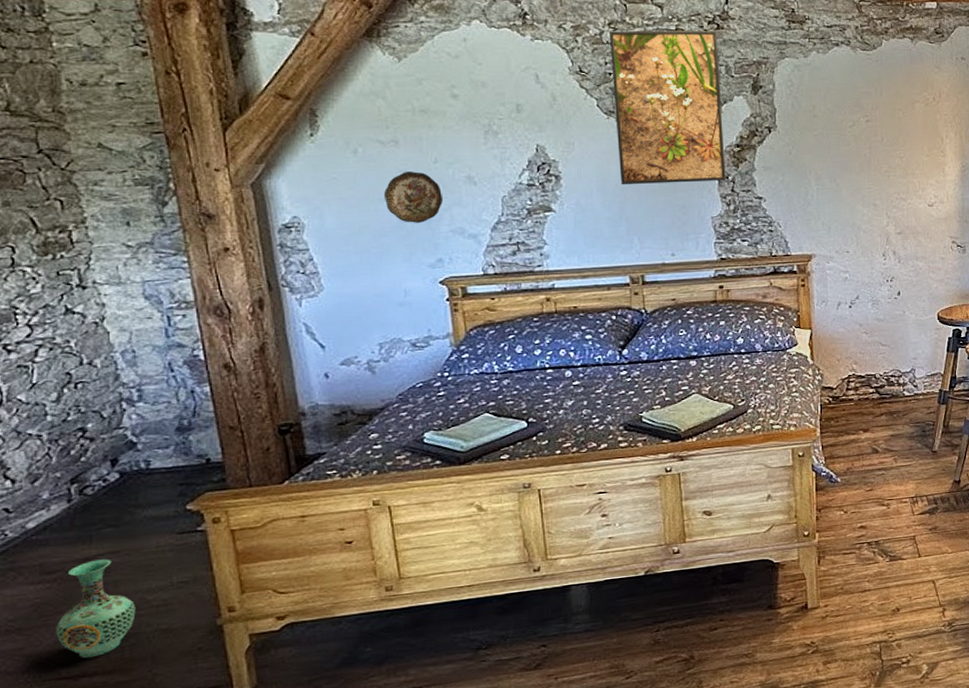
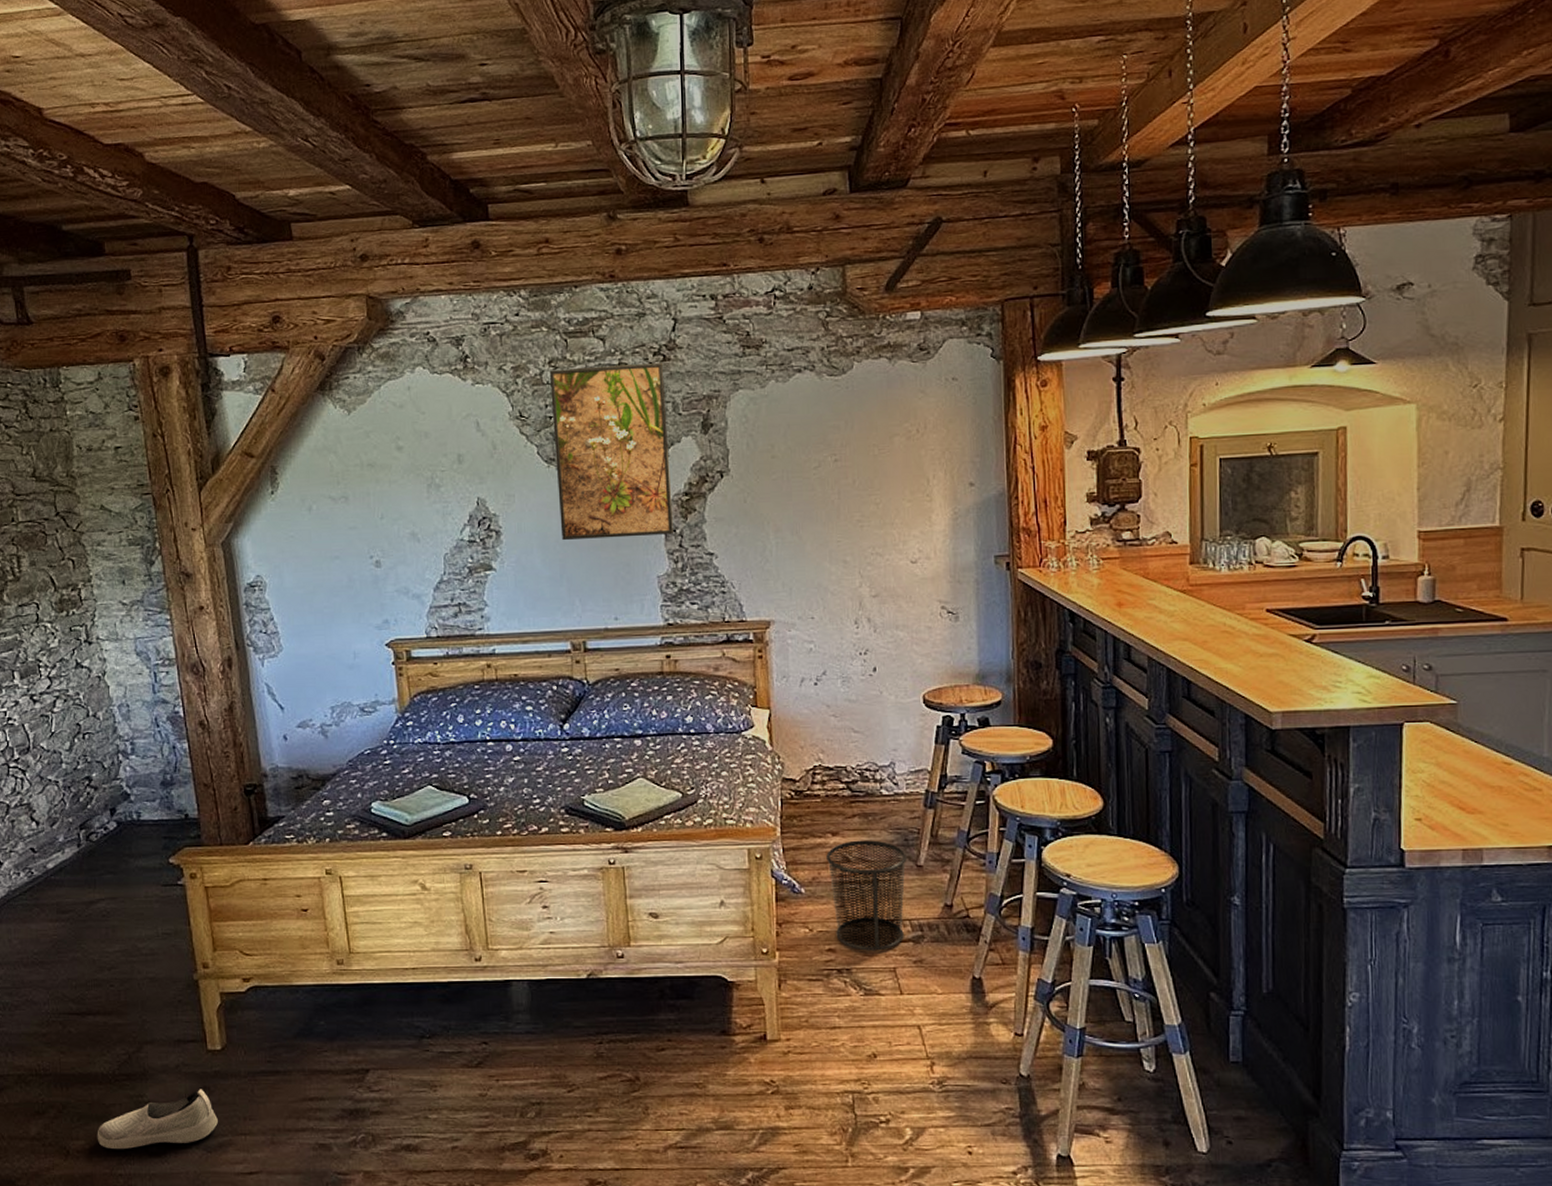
vase: present [56,559,136,658] -> none [69,904,129,997]
decorative plate: present [383,172,444,223] -> none [335,528,389,582]
waste bin: none [859,433,924,525] -> present [826,840,907,951]

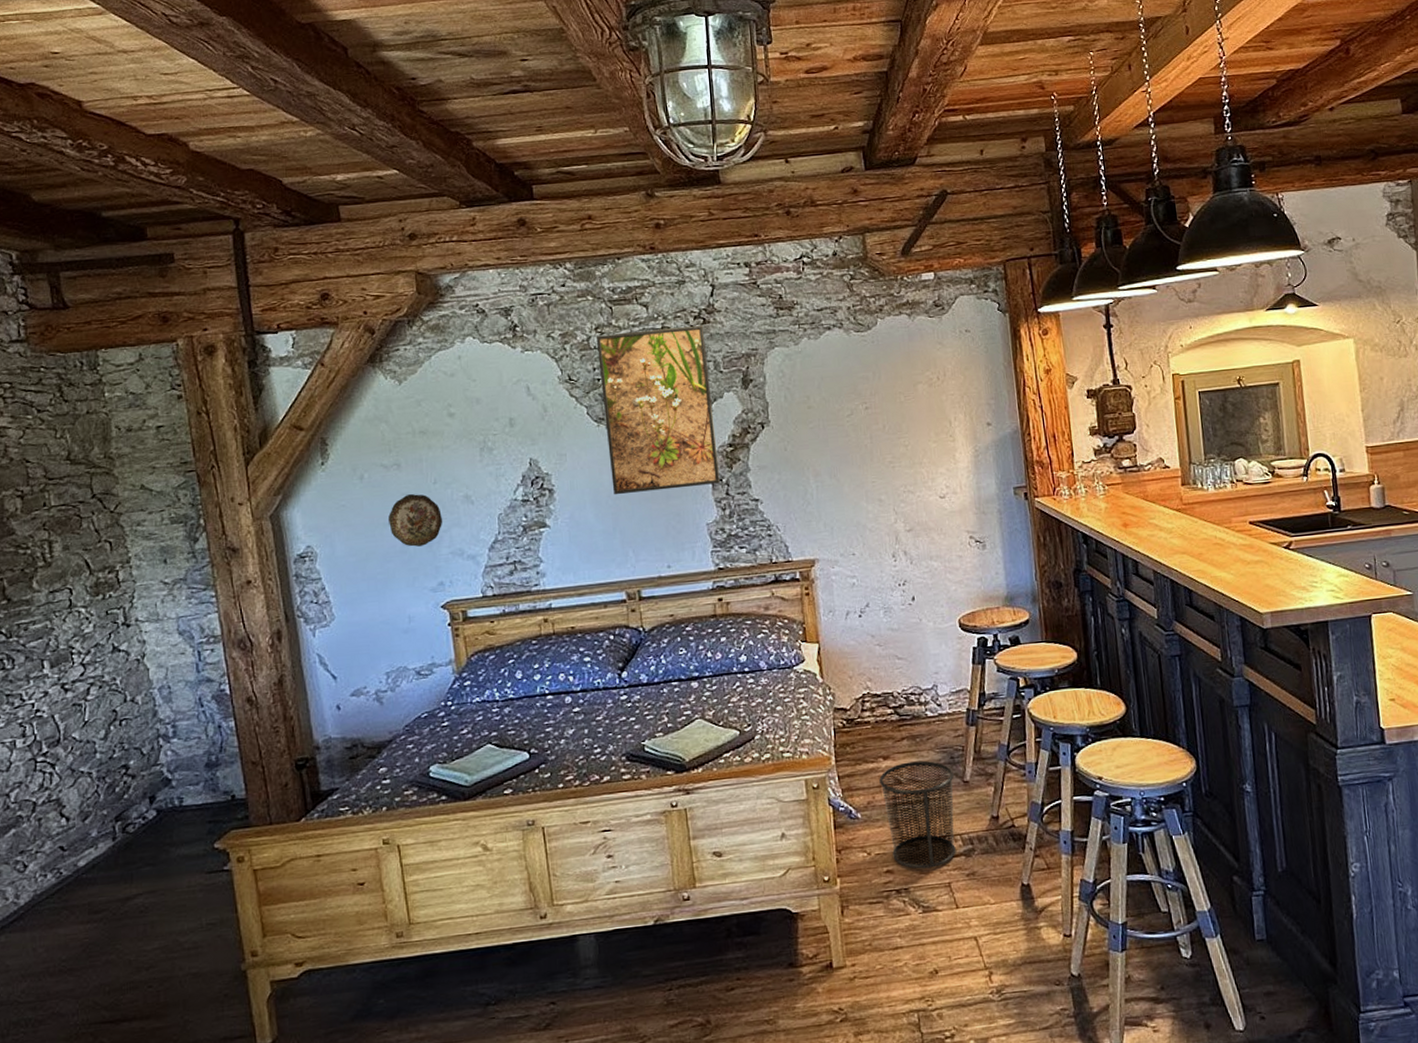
decorative plate: none [335,528,389,582] -> present [387,494,443,547]

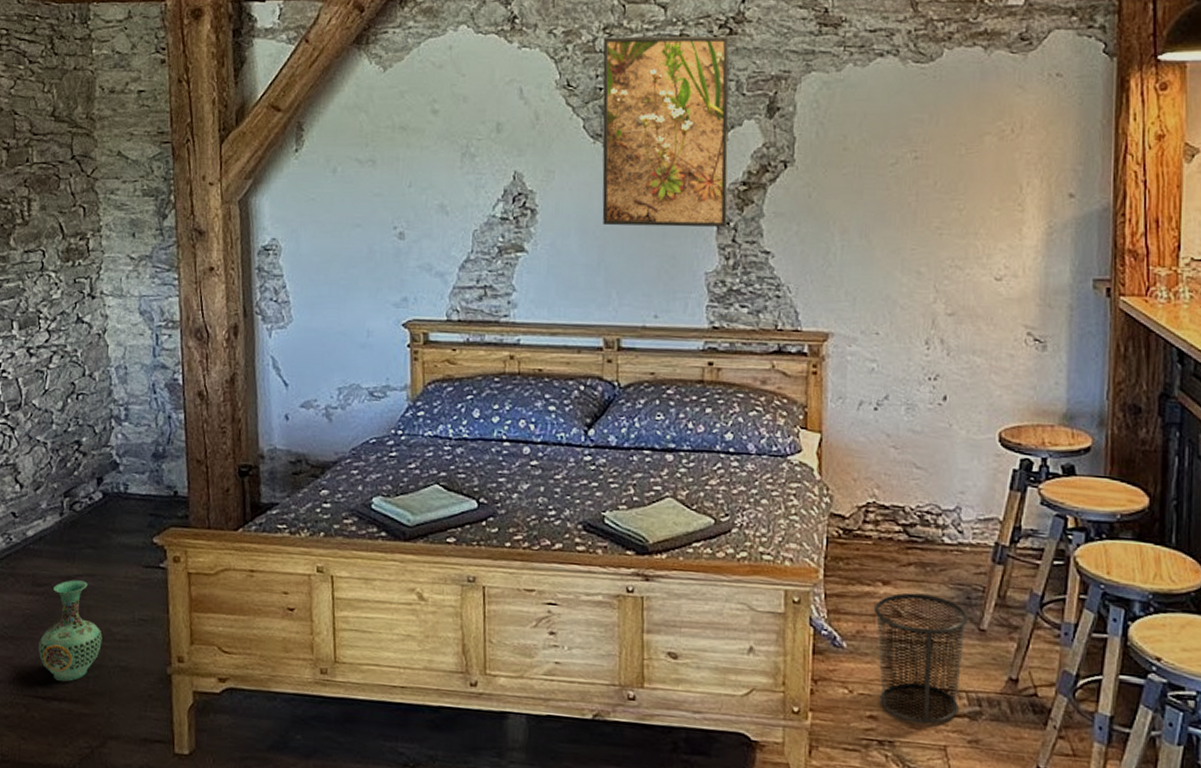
vase: none [101,898,170,1001] -> present [38,580,103,682]
decorative plate: present [387,494,443,547] -> none [356,196,414,255]

